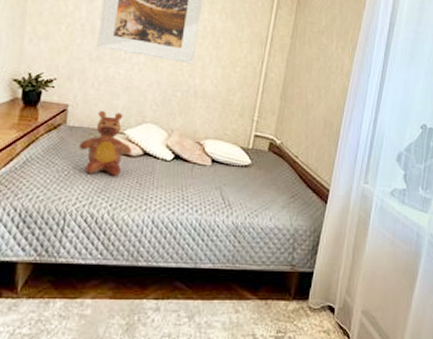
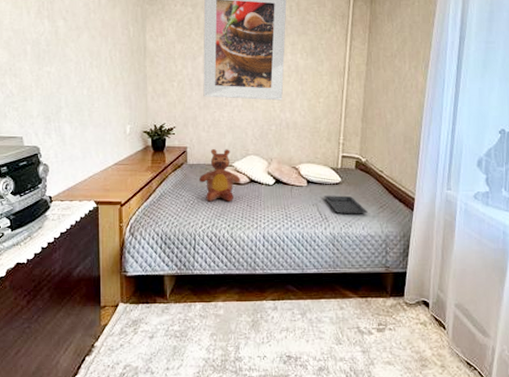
serving tray: none [229,179,277,205] -> present [323,195,368,216]

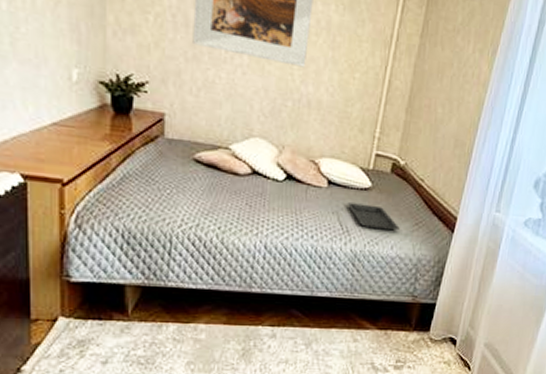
teddy bear: present [198,148,240,202] -> none [180,120,239,197]

